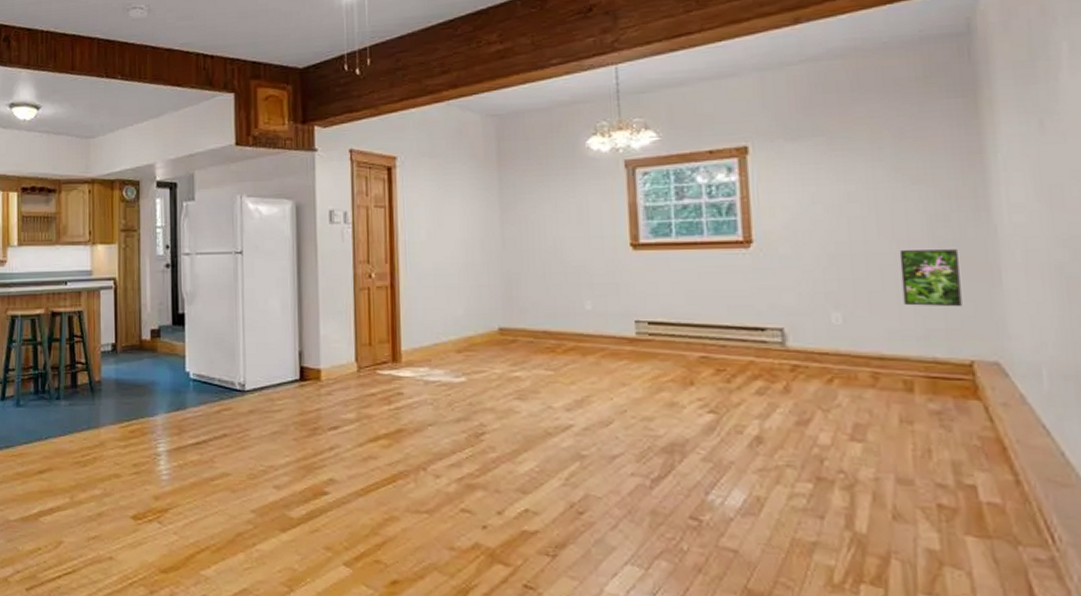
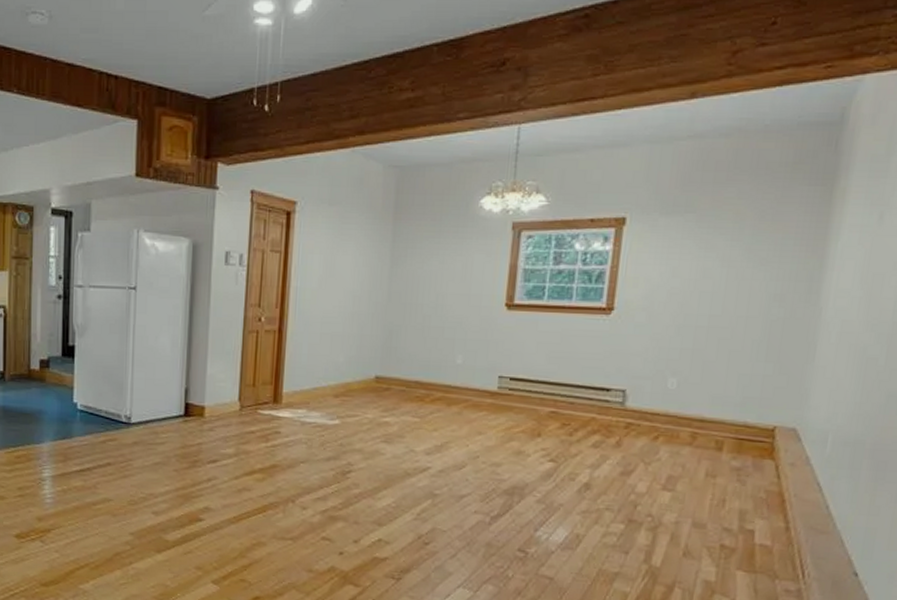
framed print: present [899,249,962,307] -> none [730,325,785,379]

